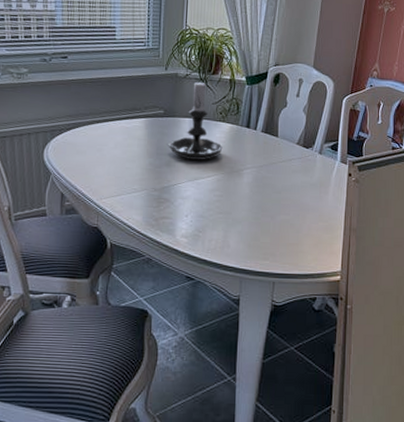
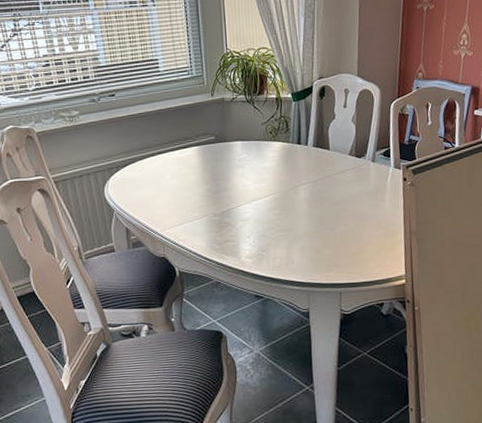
candle holder: present [167,78,223,160] -> none [221,100,277,182]

